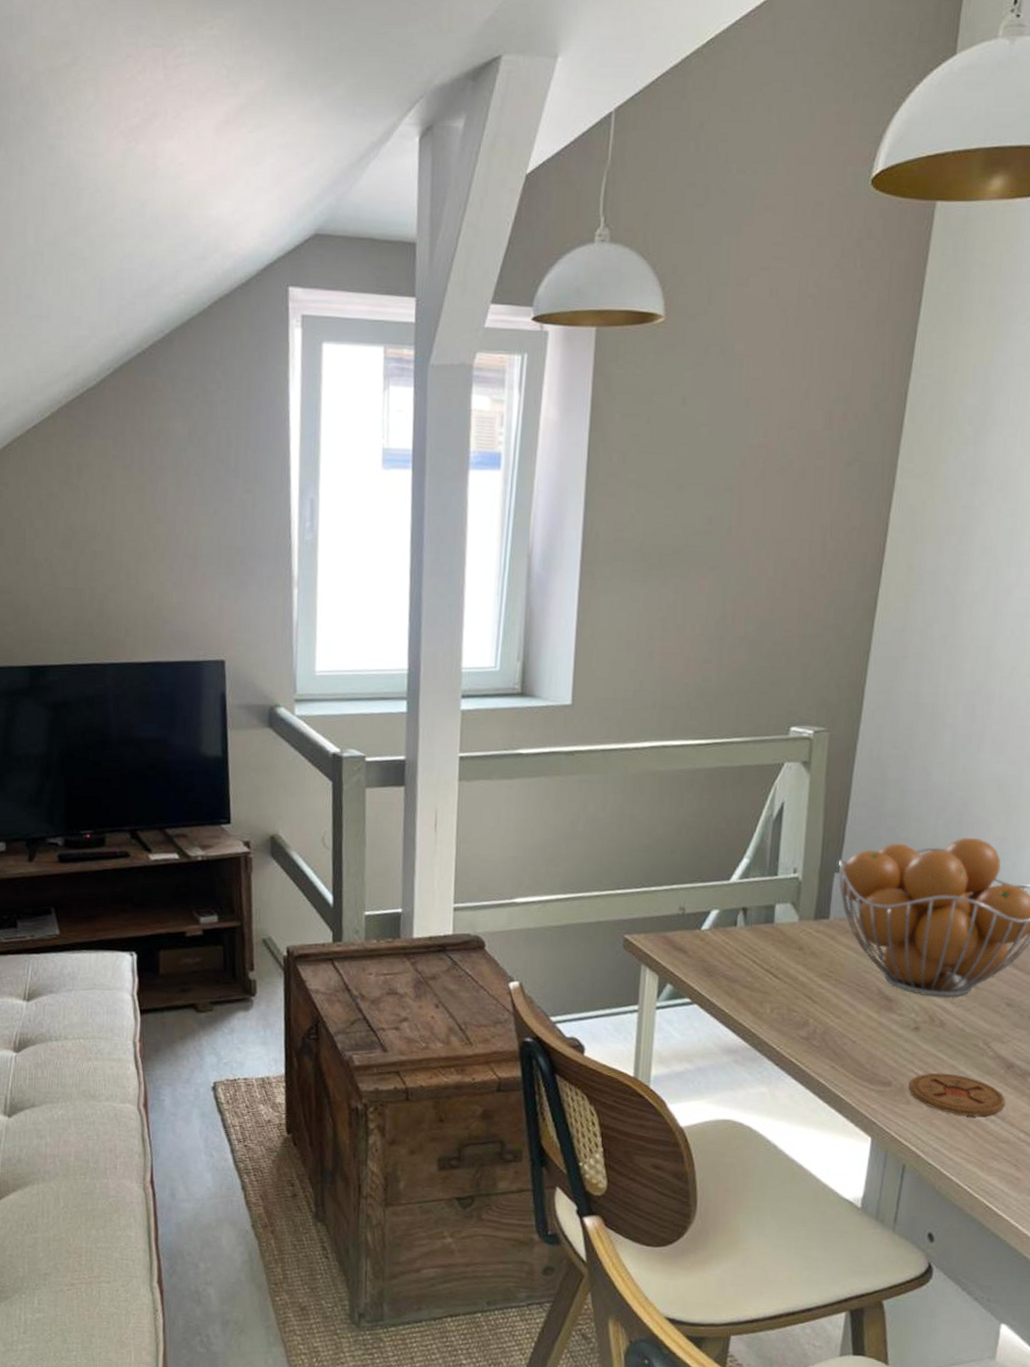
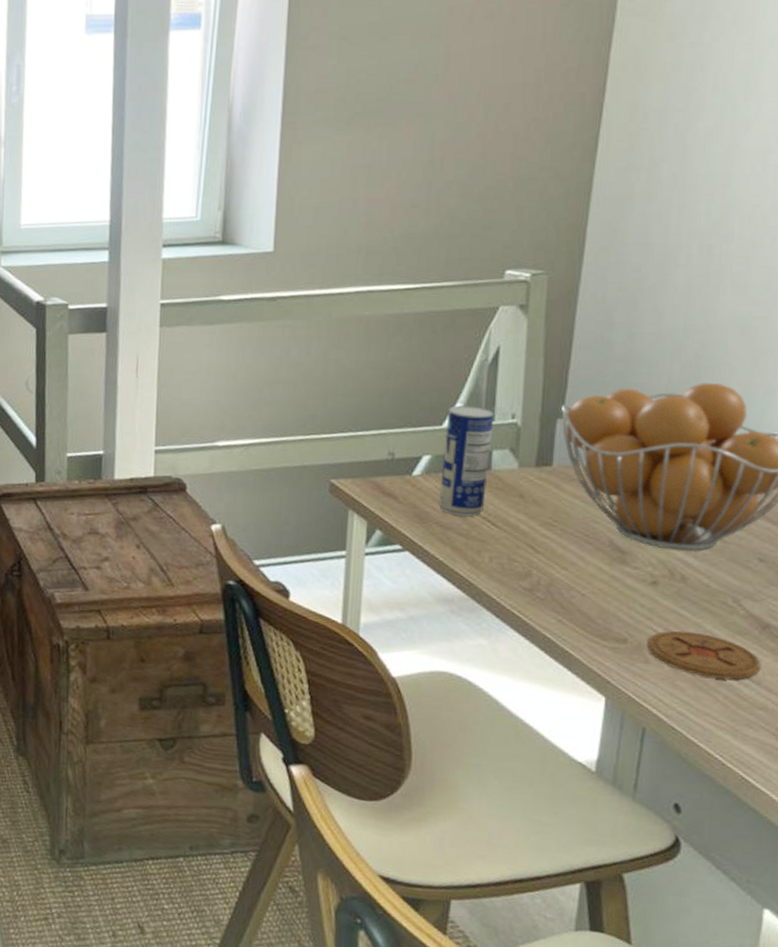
beverage can: none [725,860,778,970] -> present [438,405,495,517]

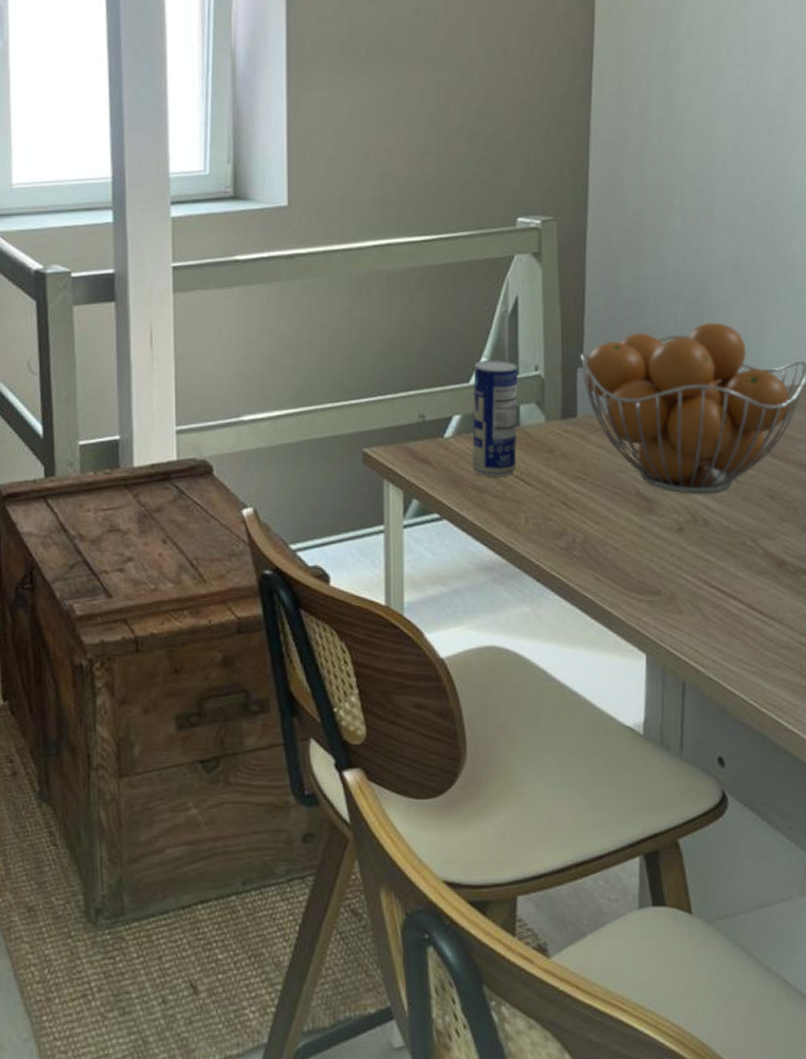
coaster: present [647,630,761,680] -> none [679,576,782,623]

